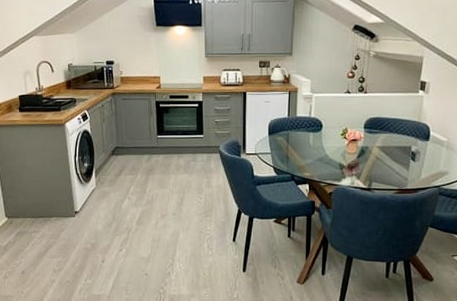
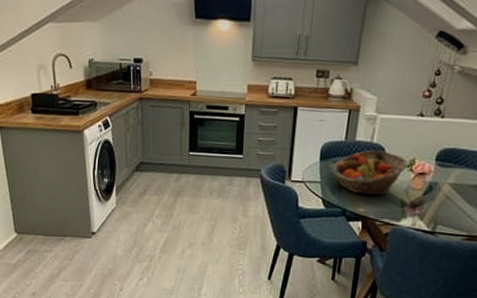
fruit basket: none [279,123,342,162] -> present [332,150,409,197]

